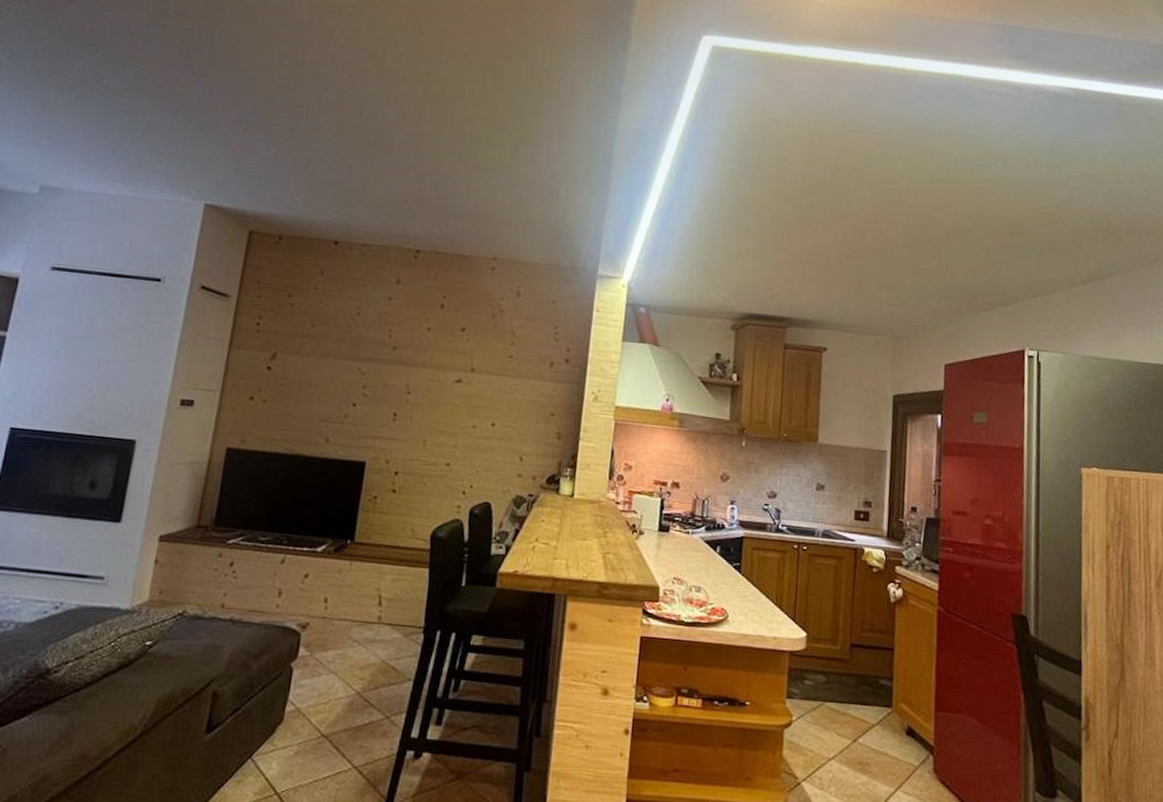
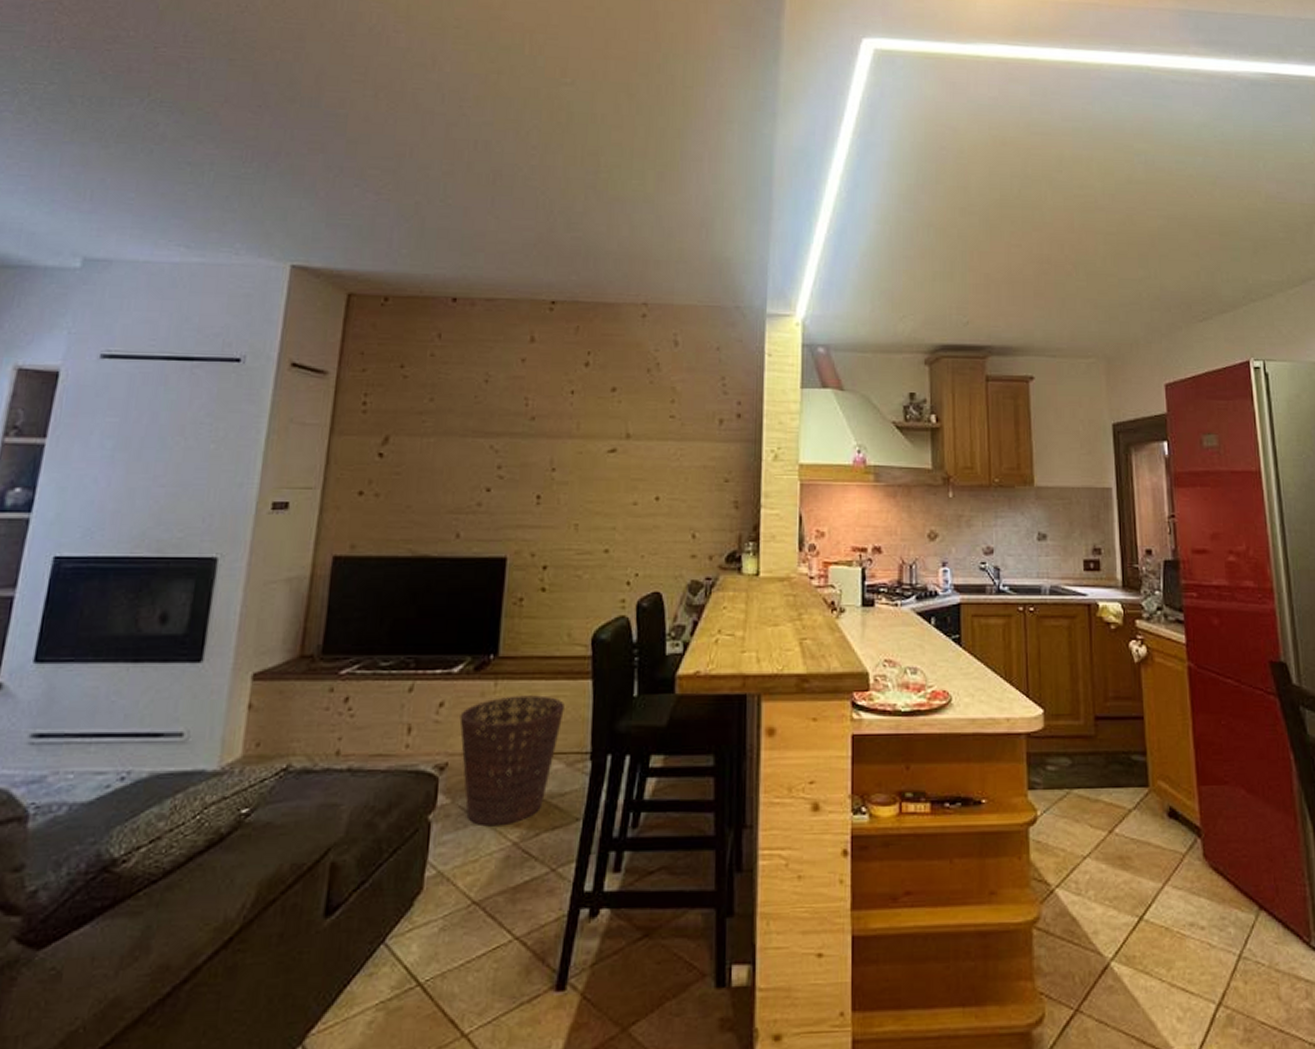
basket: none [320,575,405,678] -> present [459,695,564,827]

